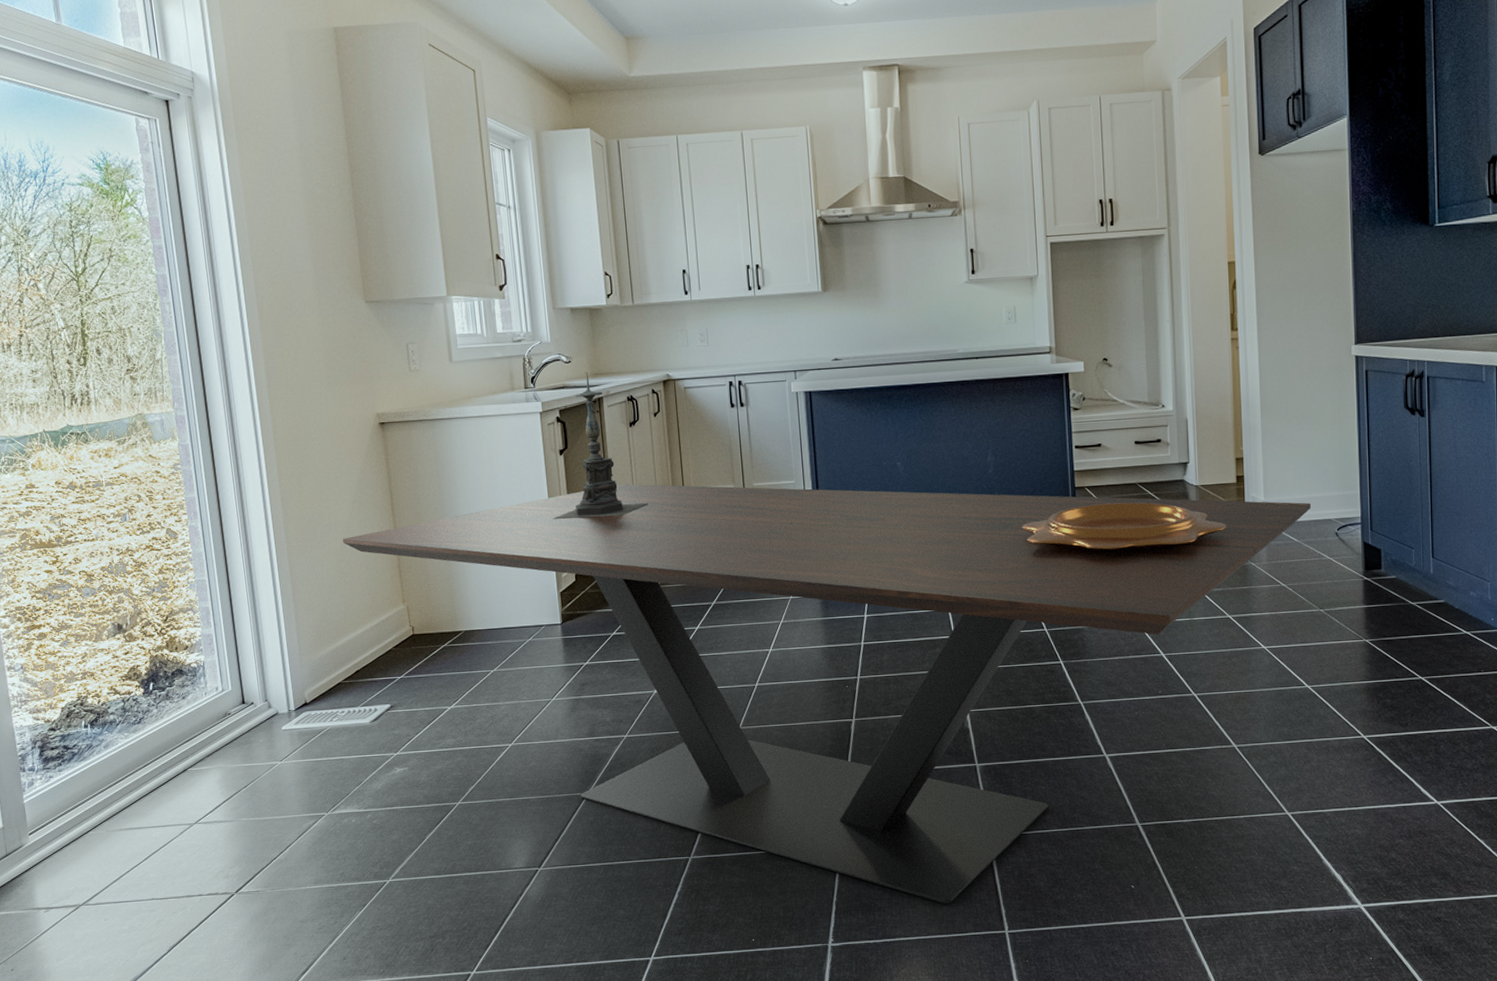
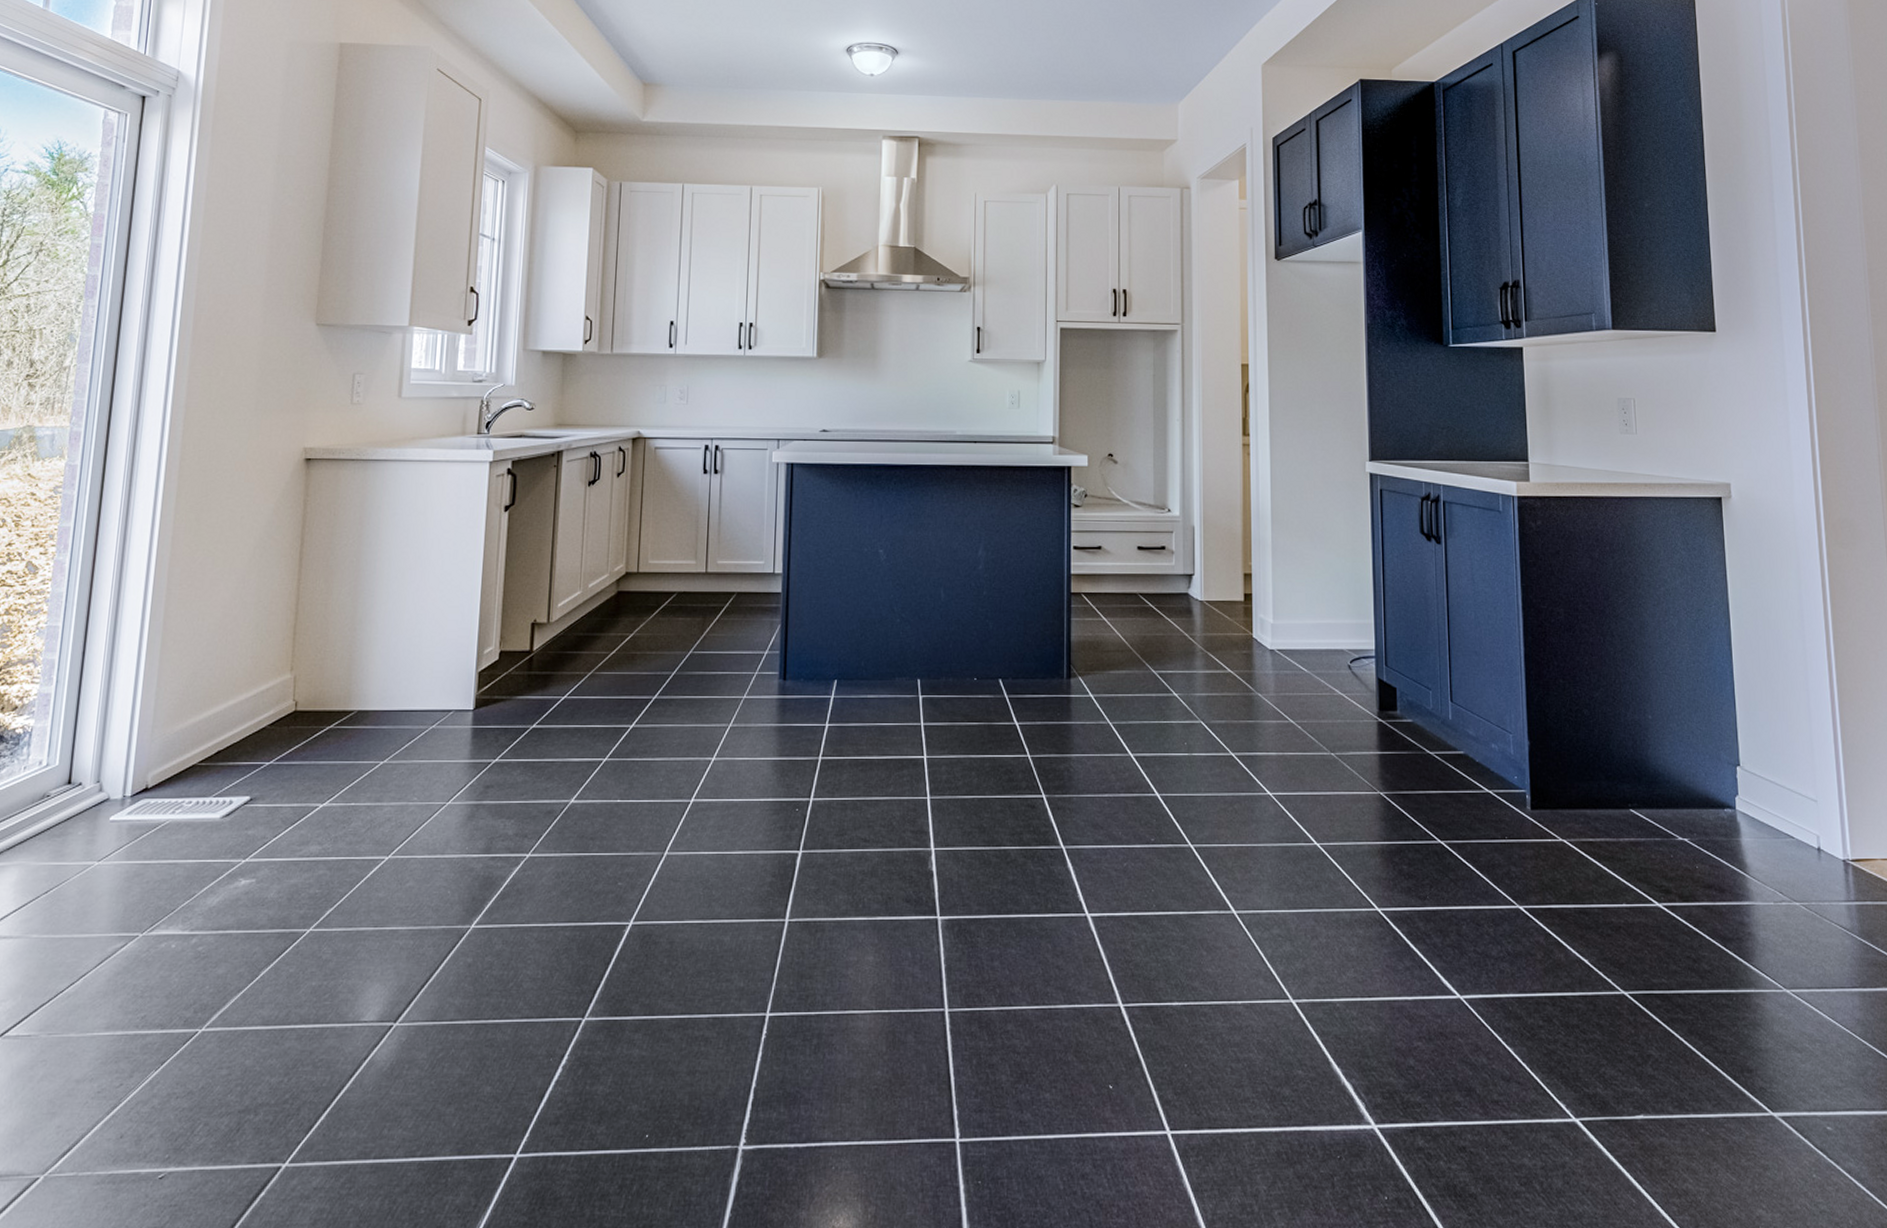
dining table: present [342,483,1311,904] -> none [233,550,1322,1099]
candle holder: present [554,372,648,519] -> none [485,421,596,587]
decorative bowl: present [1021,502,1227,554] -> none [1010,613,1233,672]

